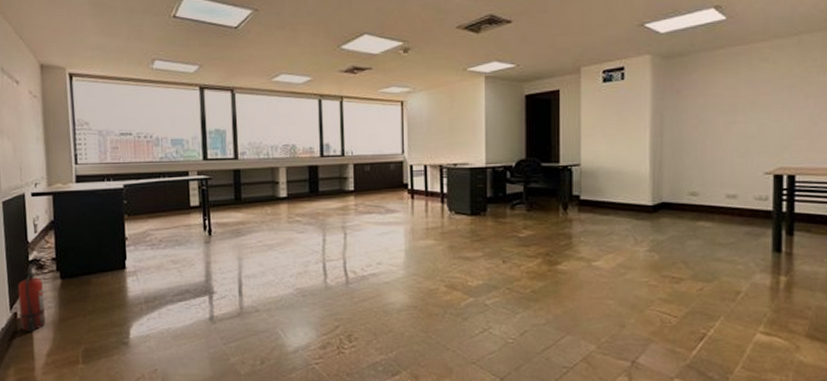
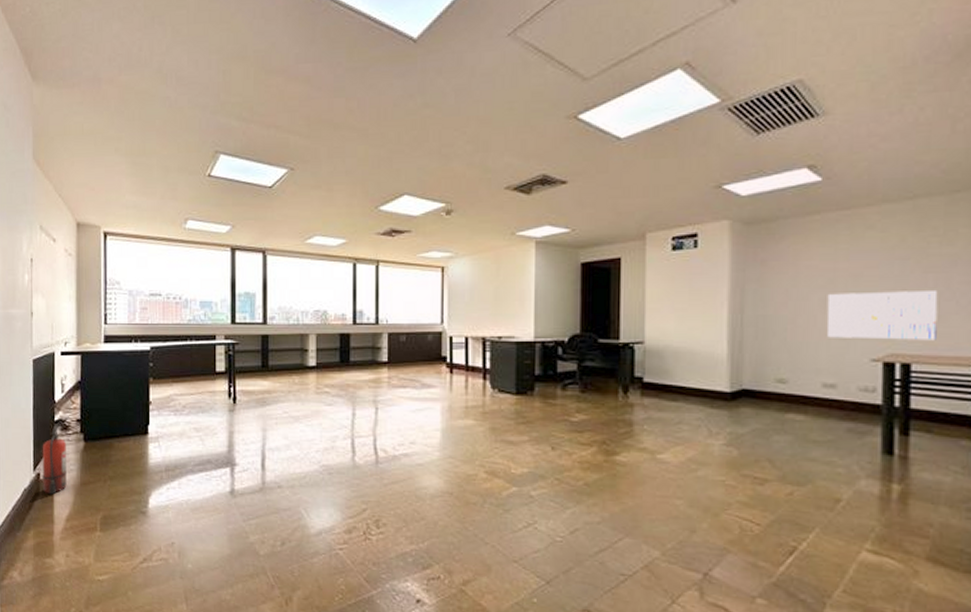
wall art: none [729,113,817,156] -> present [826,291,938,341]

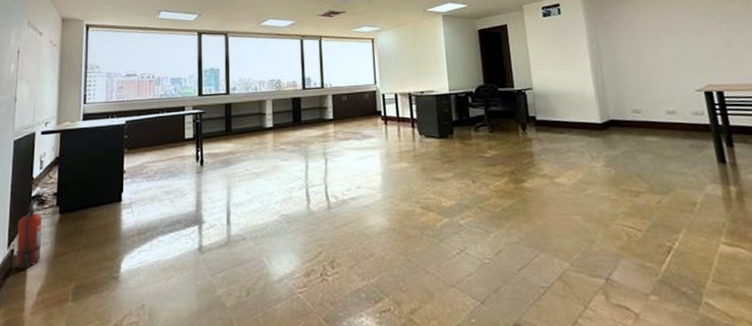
wall art: present [826,291,938,341] -> none [657,37,736,76]

